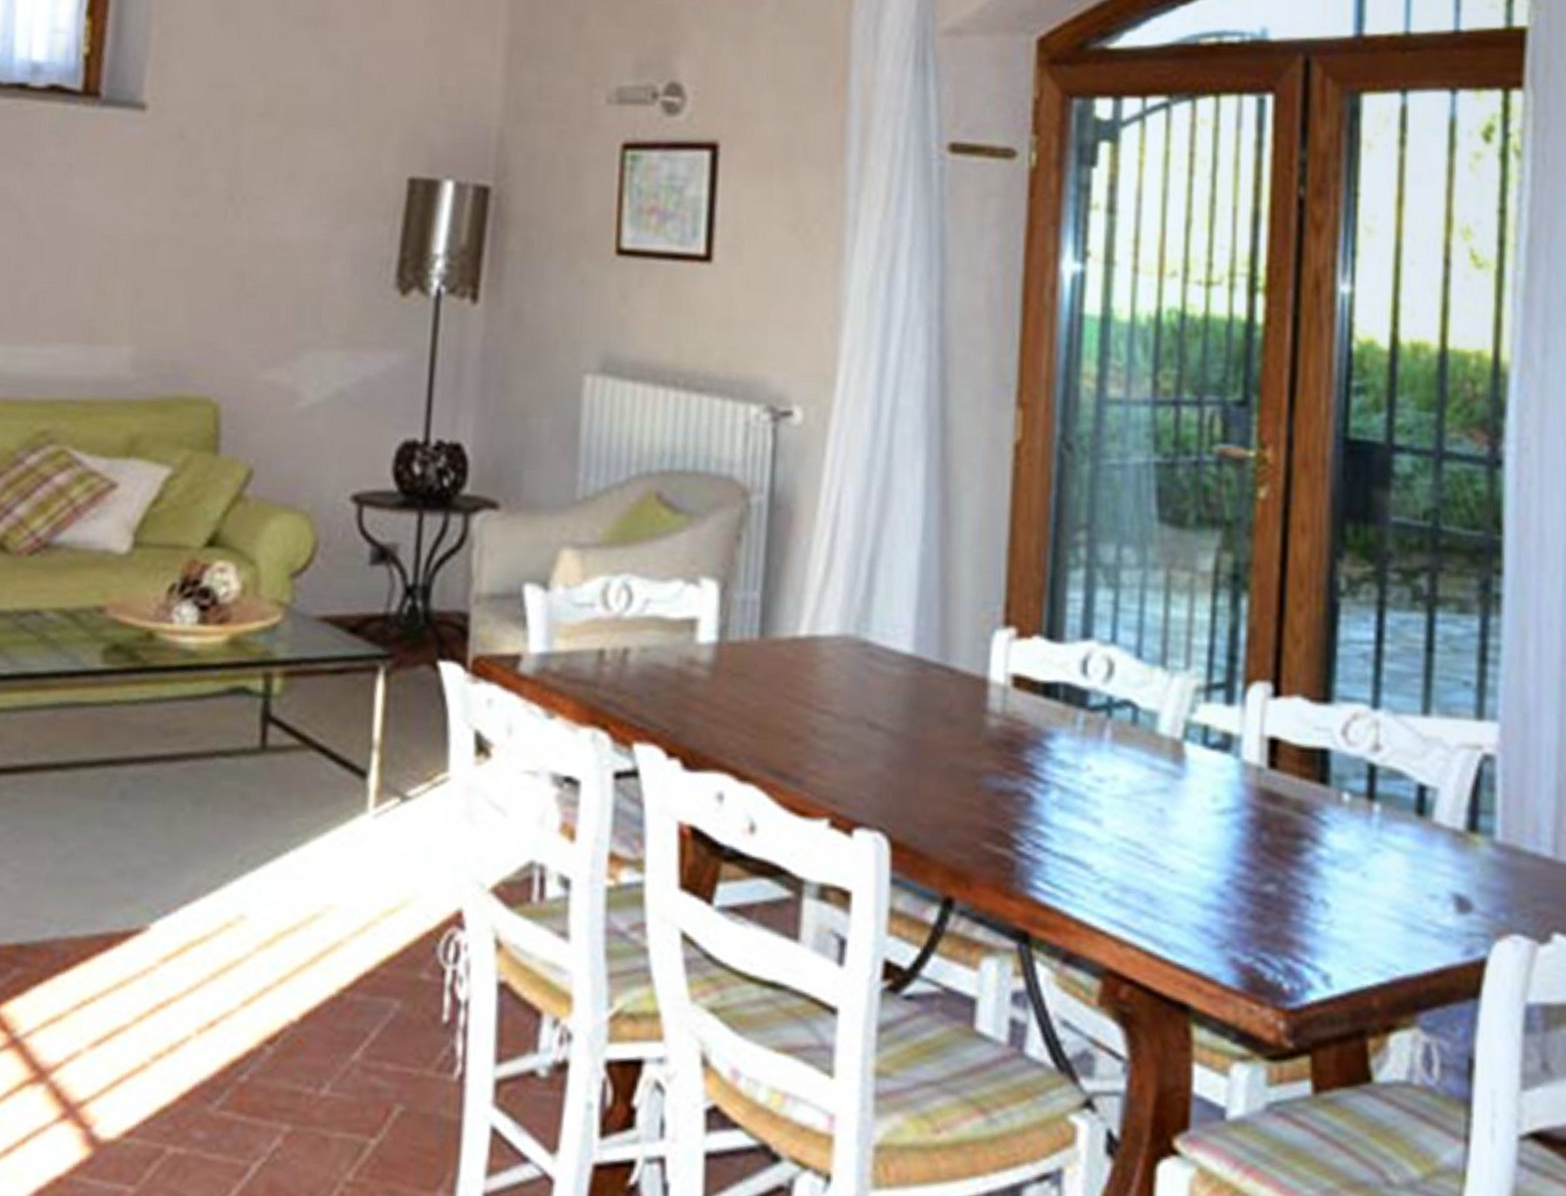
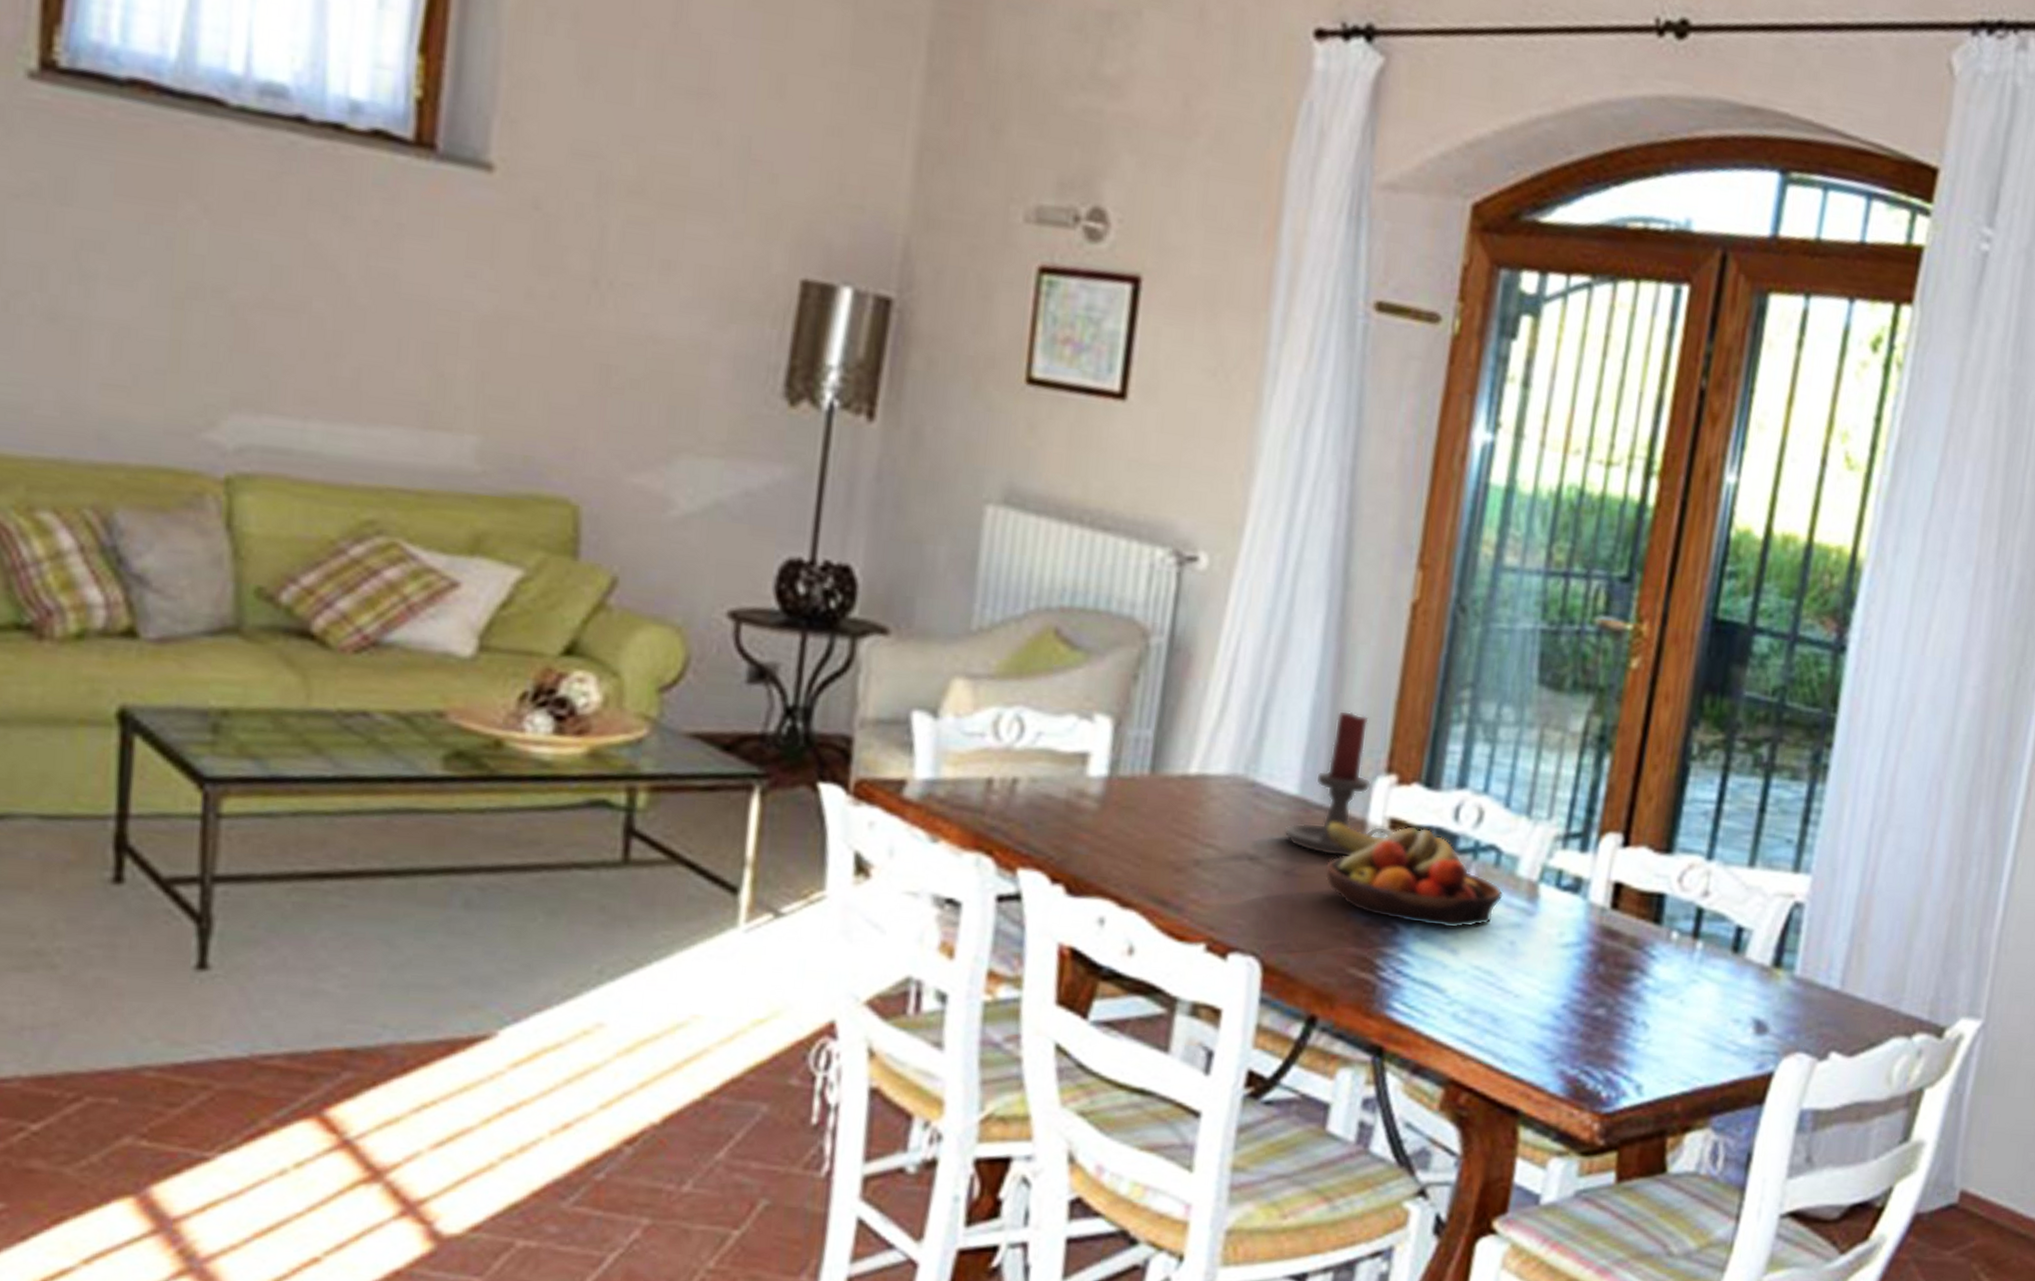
candle holder: none [902,561,1017,719] -> present [1284,710,1393,857]
fruit bowl: none [946,681,1145,795] -> present [1324,822,1504,929]

